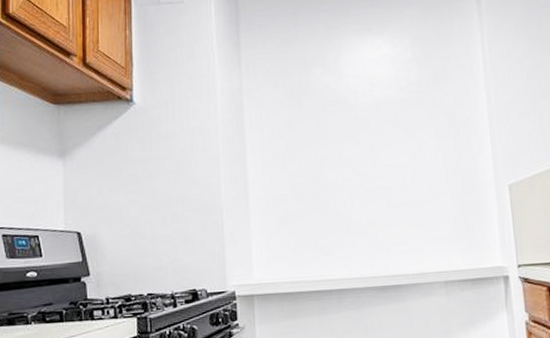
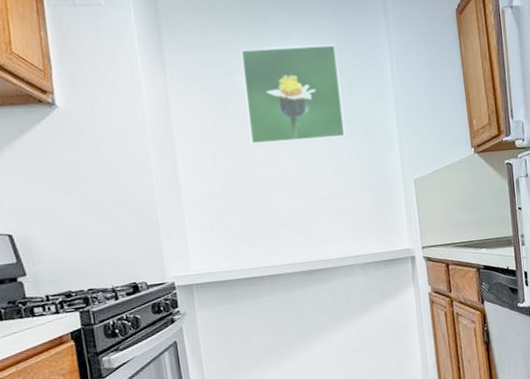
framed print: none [318,34,430,144] -> present [240,44,346,146]

